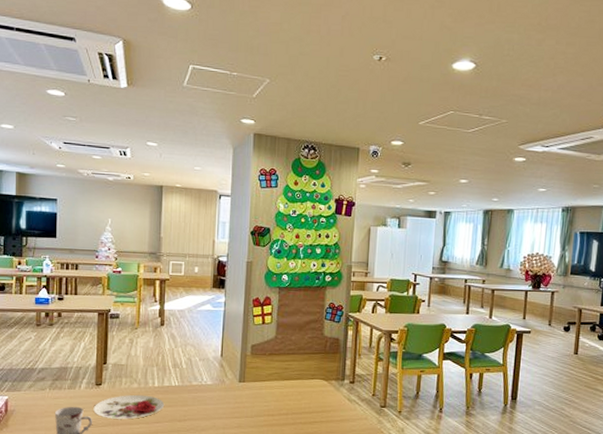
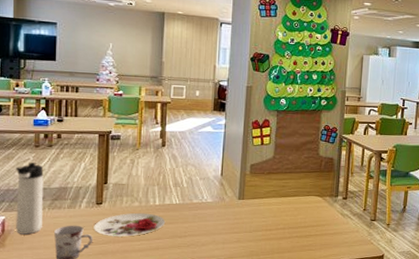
thermos bottle: none [18,342,45,415] -> present [16,162,44,235]

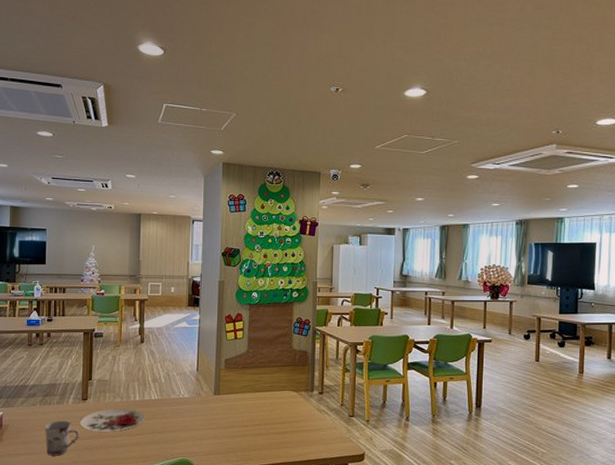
thermos bottle: present [16,162,44,235] -> none [12,360,36,429]

